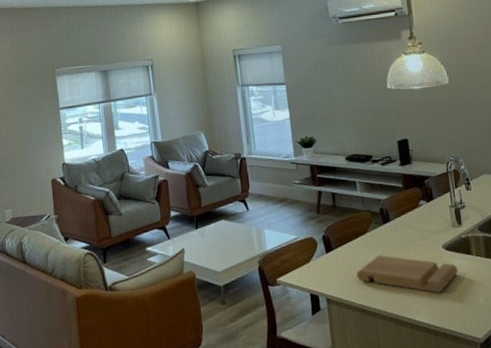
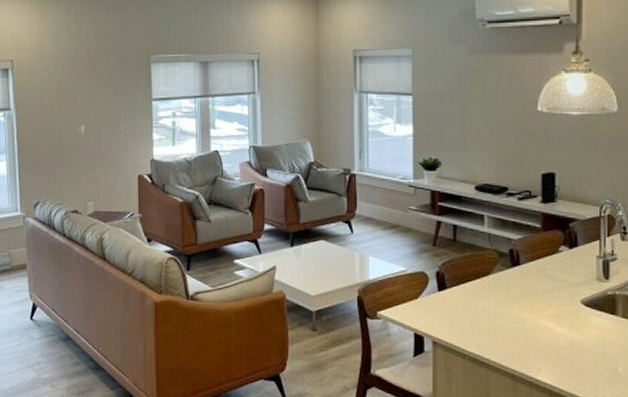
cutting board: present [356,255,458,293] -> none [471,301,597,353]

